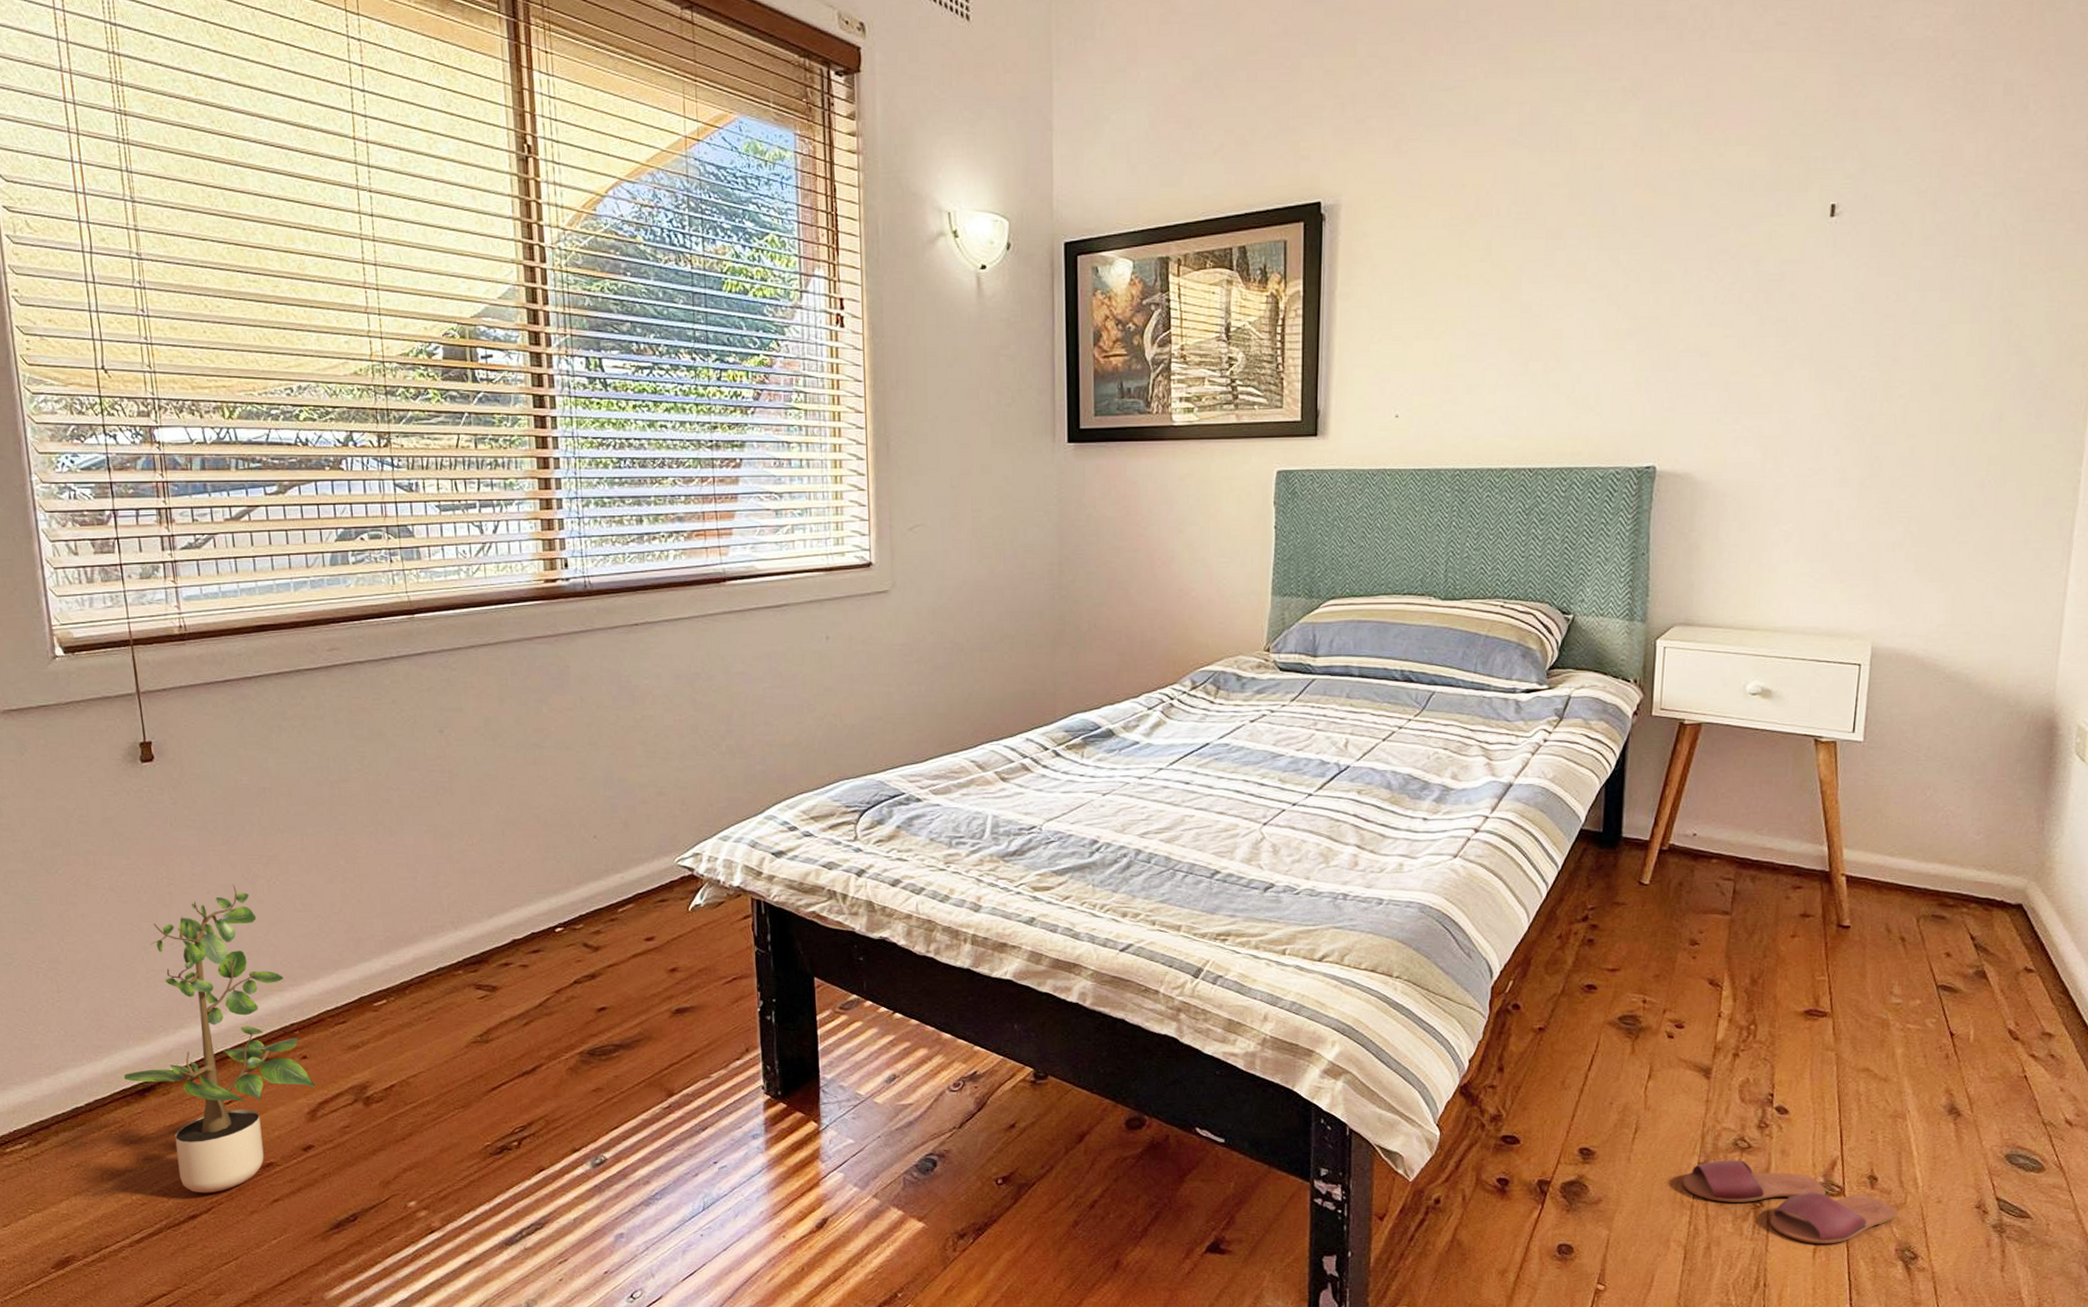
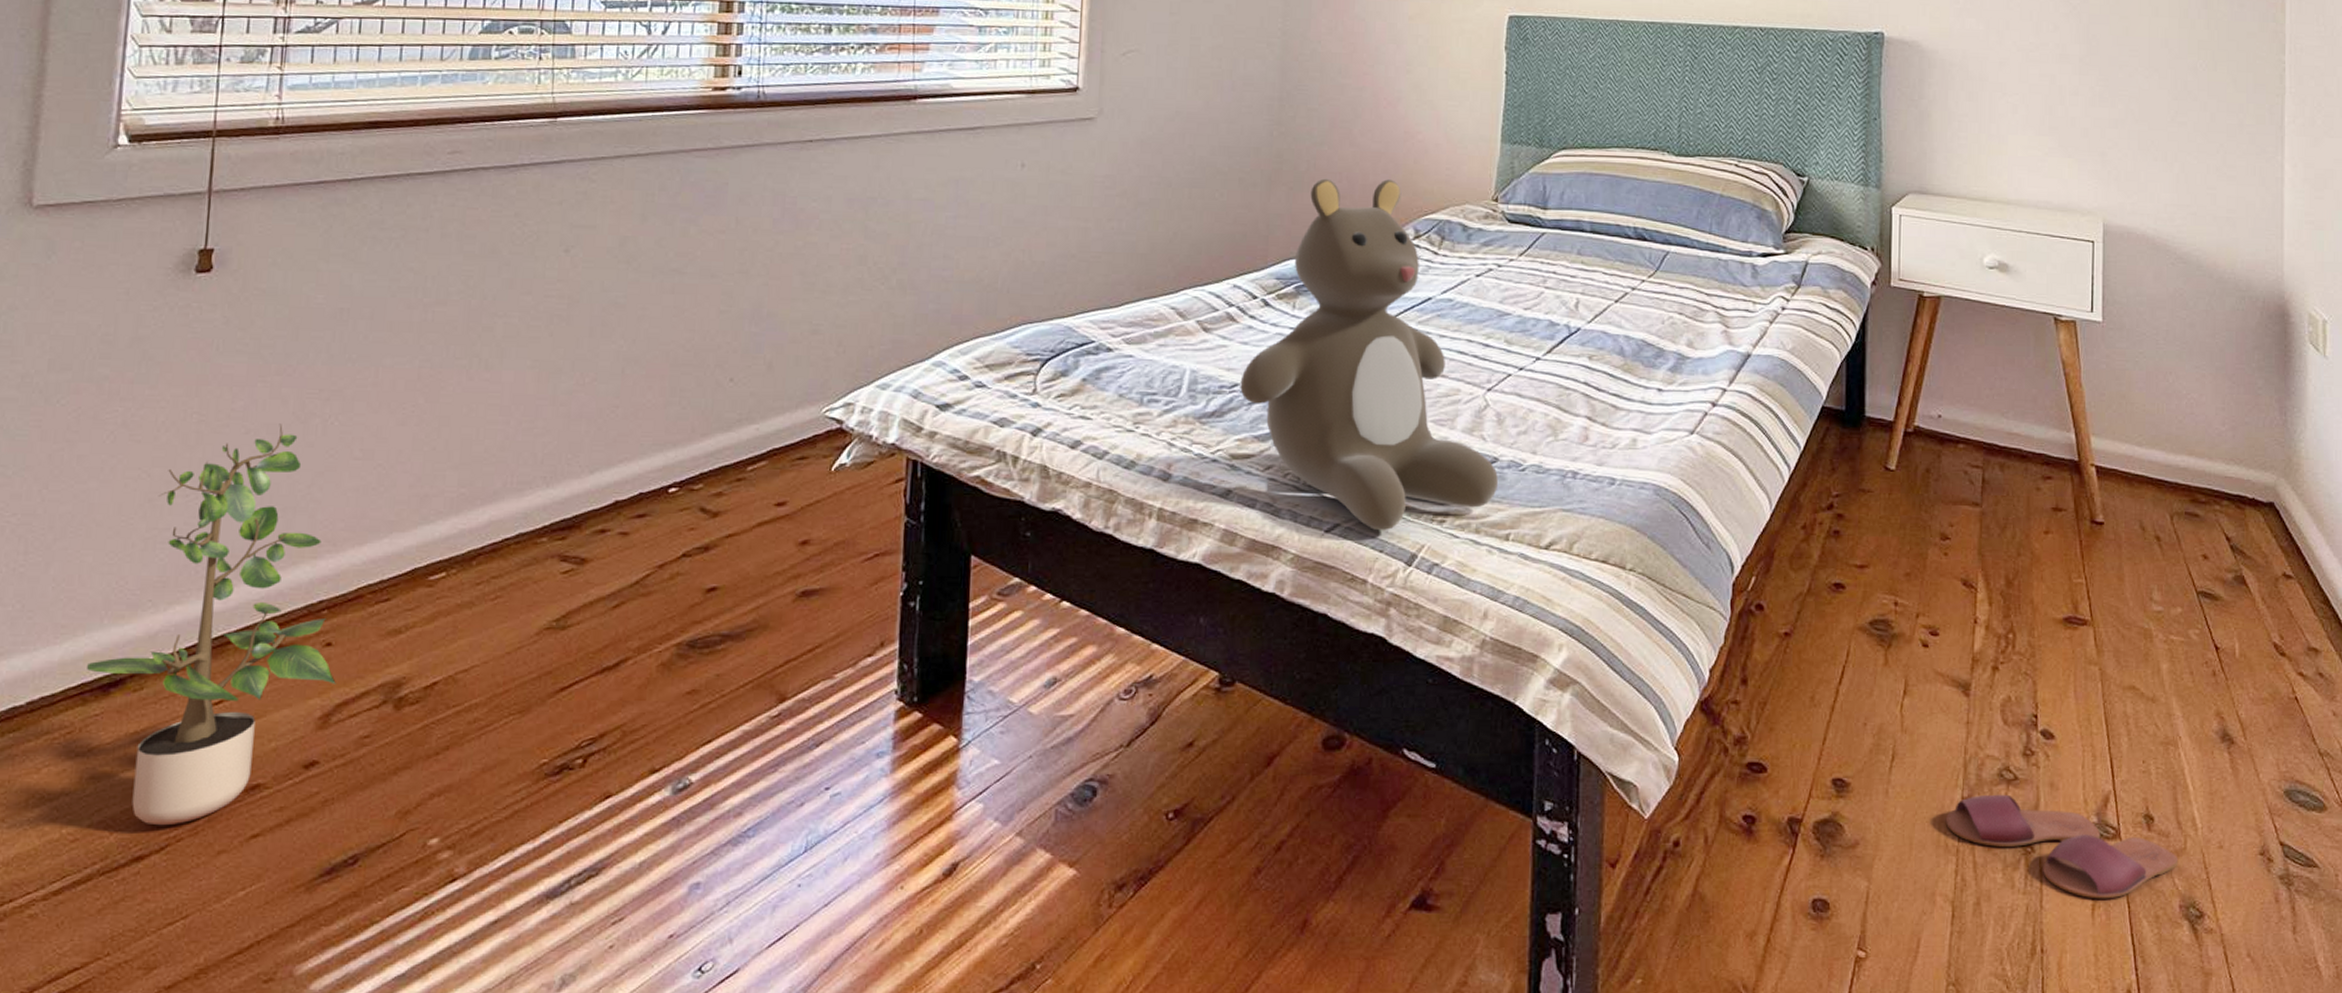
teddy bear: none [1037,635,1276,949] -> present [1240,178,1499,531]

